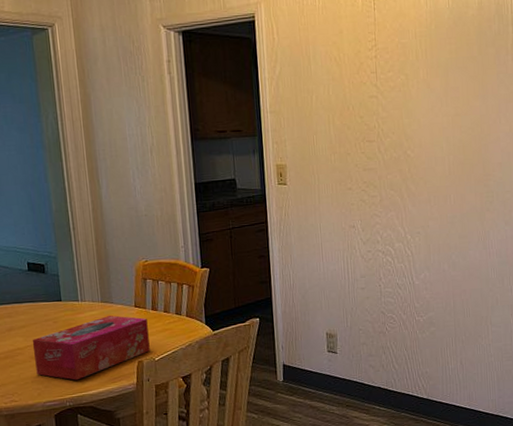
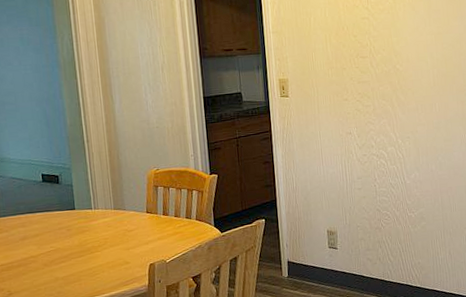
tissue box: present [32,315,150,380] -> none [45,221,161,285]

